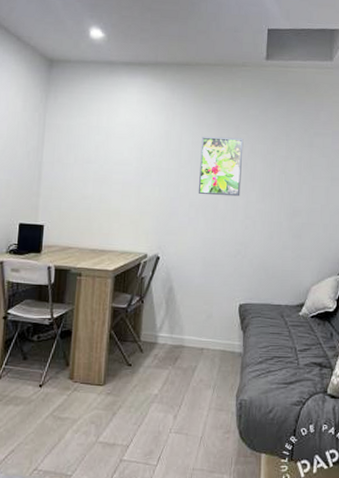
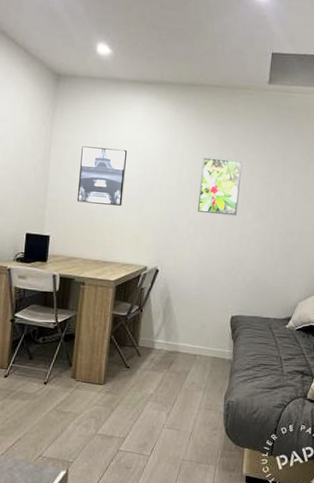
wall art: none [71,131,124,191] -> present [76,146,128,206]

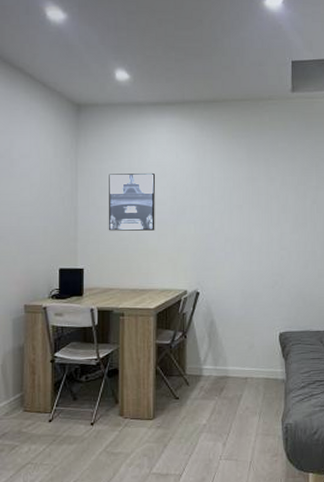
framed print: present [197,157,243,216] -> none [232,171,274,229]

